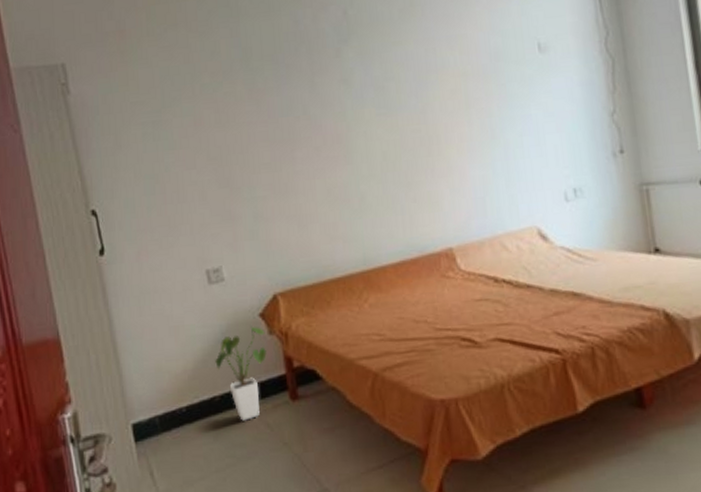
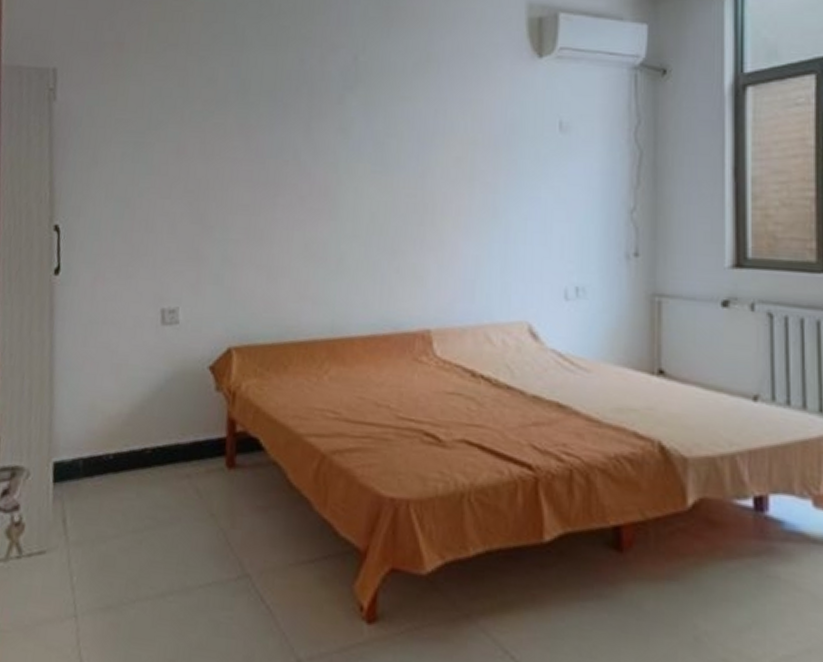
house plant: present [215,326,267,421] -> none [153,378,212,481]

